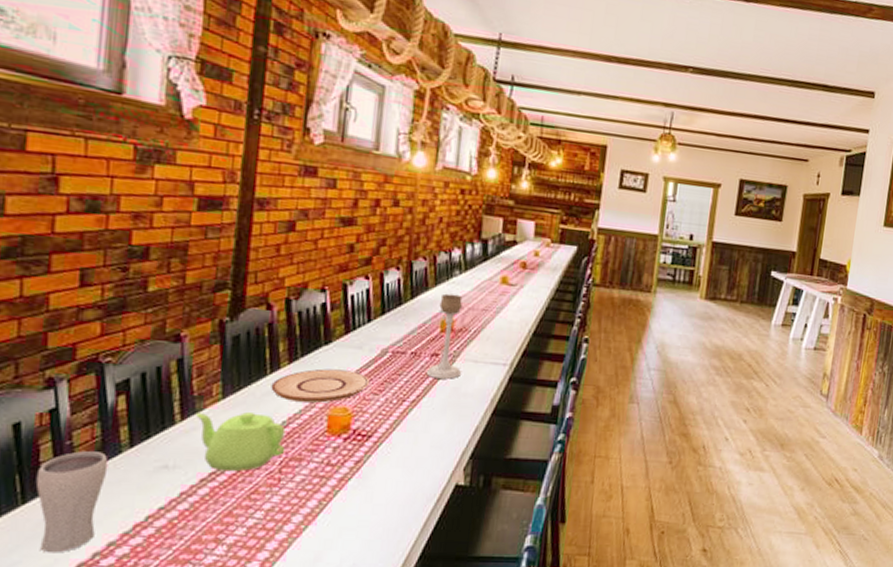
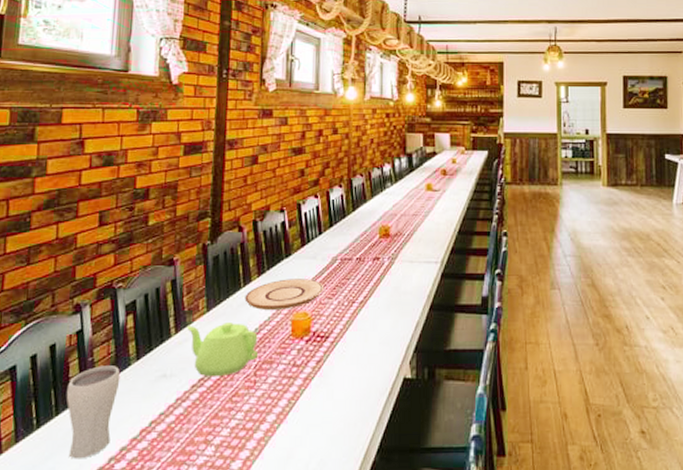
candle holder: present [425,293,463,379] -> none [370,203,399,280]

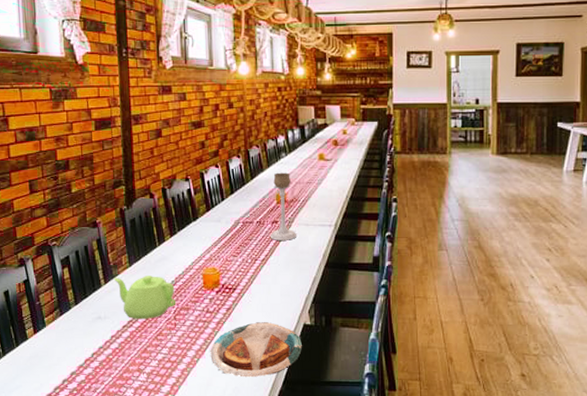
drinking glass: present [66,366,121,459] -> none [22,309,64,380]
plate: present [245,279,323,310] -> none [160,239,229,265]
plate: none [293,376,401,447] -> present [210,322,302,378]
candle holder: none [370,203,399,280] -> present [269,172,296,240]

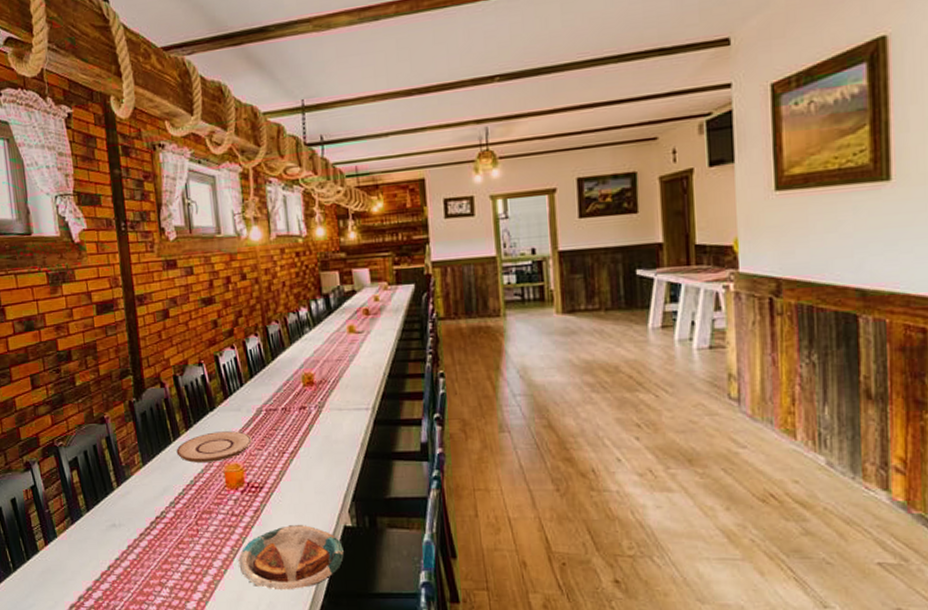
teapot: present [113,276,177,320] -> none [126,476,197,527]
plate: none [160,239,229,265] -> present [176,431,252,463]
candle holder: present [269,172,296,240] -> none [297,349,328,429]

